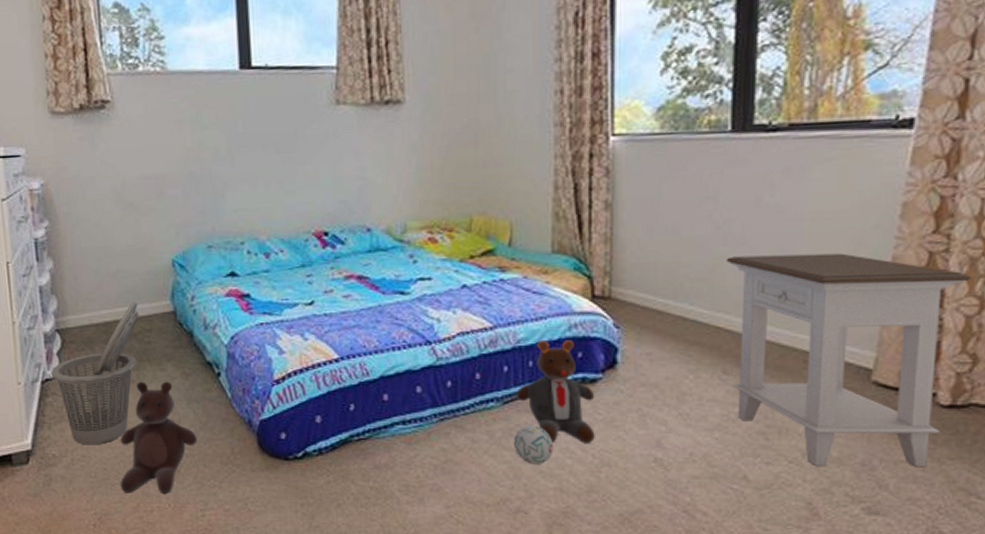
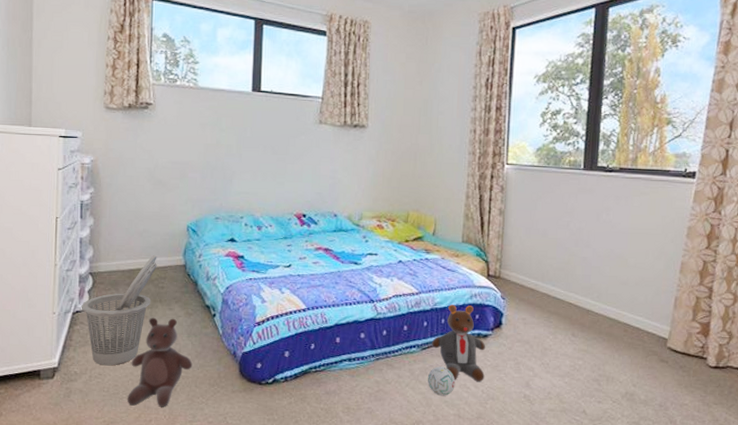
nightstand: present [727,253,971,468] -> none [577,254,729,409]

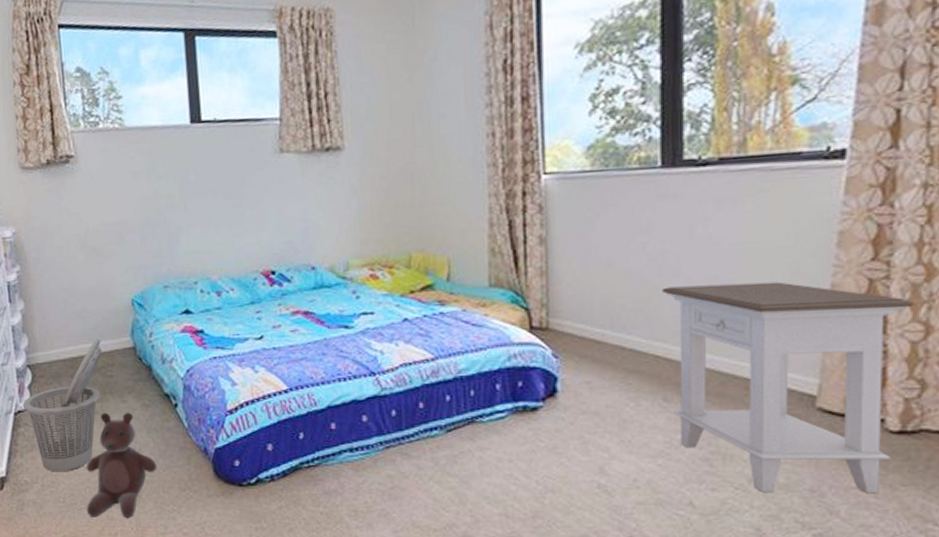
ball: present [427,366,456,396] -> none [457,452,498,490]
teddy bear: present [431,305,486,381] -> none [458,370,538,469]
nightstand: none [577,254,729,409] -> present [663,282,914,494]

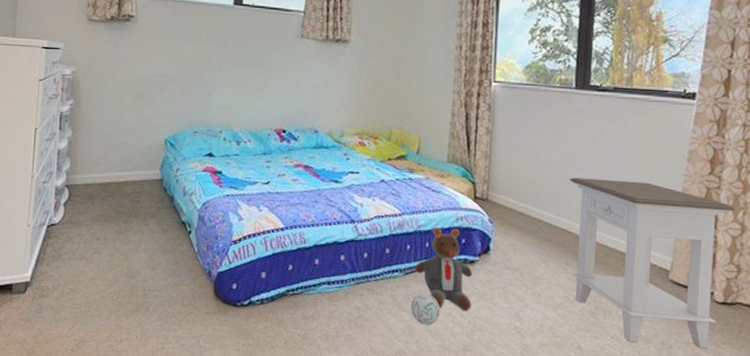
laundry basket: present [22,338,102,472] -> none [56,169,134,282]
teddy bear: present [86,412,157,518] -> none [99,232,167,327]
ball: none [457,452,498,490] -> present [410,293,440,325]
teddy bear: none [458,370,538,469] -> present [414,227,473,311]

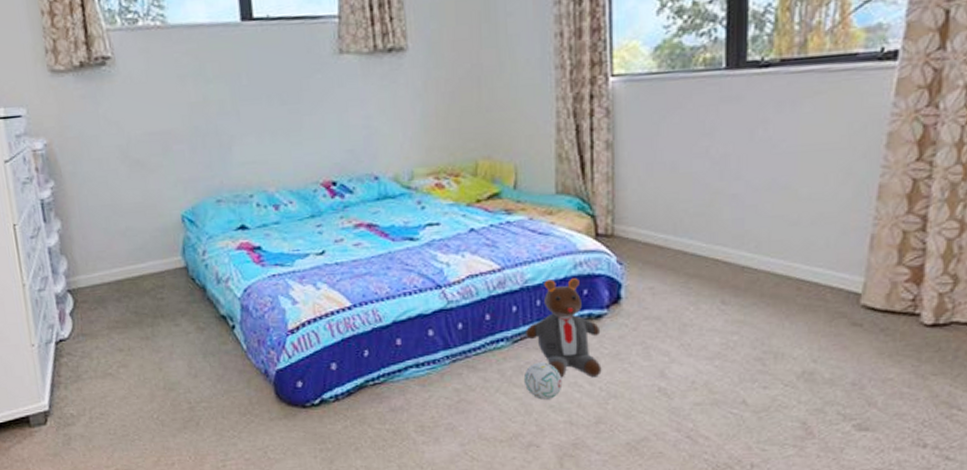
nightstand: present [570,177,735,349] -> none [724,183,952,389]

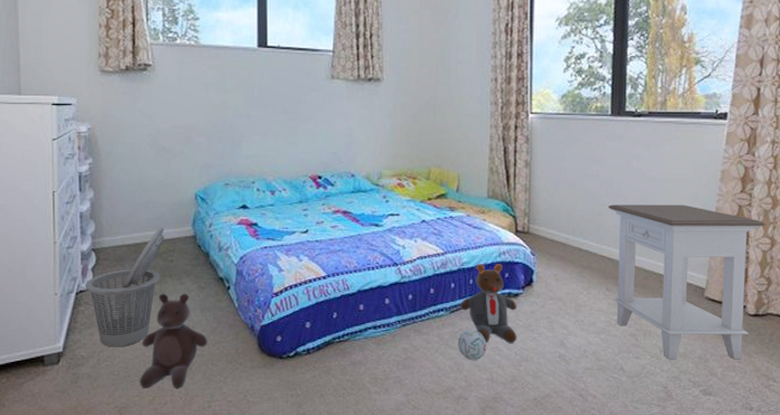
laundry basket: none [64,259,151,403] -> present [85,227,165,347]
teddy bear: none [137,336,215,448] -> present [140,293,208,388]
nightstand: none [724,183,952,389] -> present [609,204,765,360]

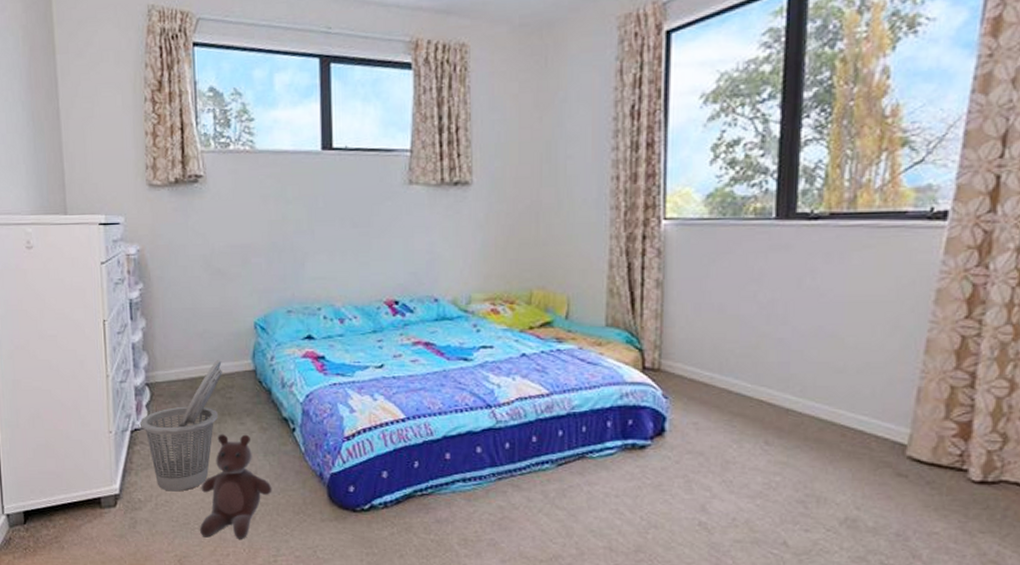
ball: present [457,329,487,360] -> none [566,487,604,524]
teddy bear: present [460,264,517,343] -> none [569,408,644,505]
nightstand: present [609,204,765,360] -> none [770,334,1002,540]

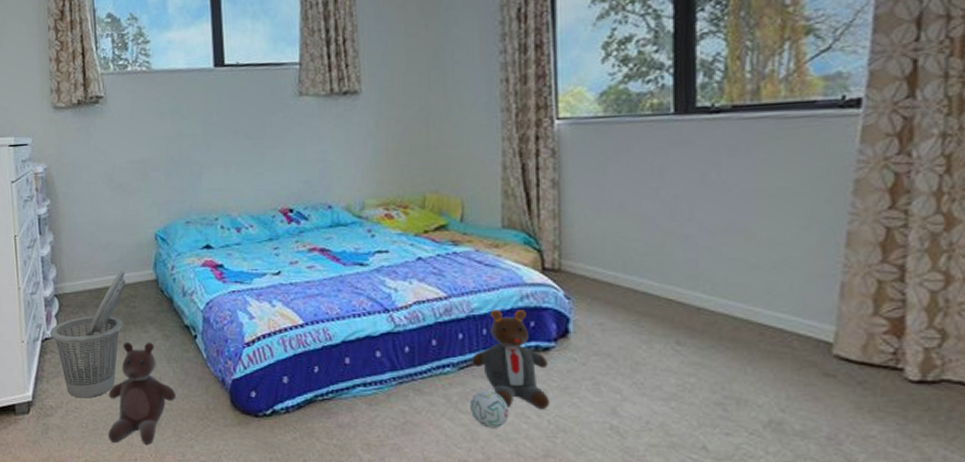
ball: none [566,487,604,524] -> present [469,390,509,428]
teddy bear: none [569,408,644,505] -> present [470,310,550,409]

